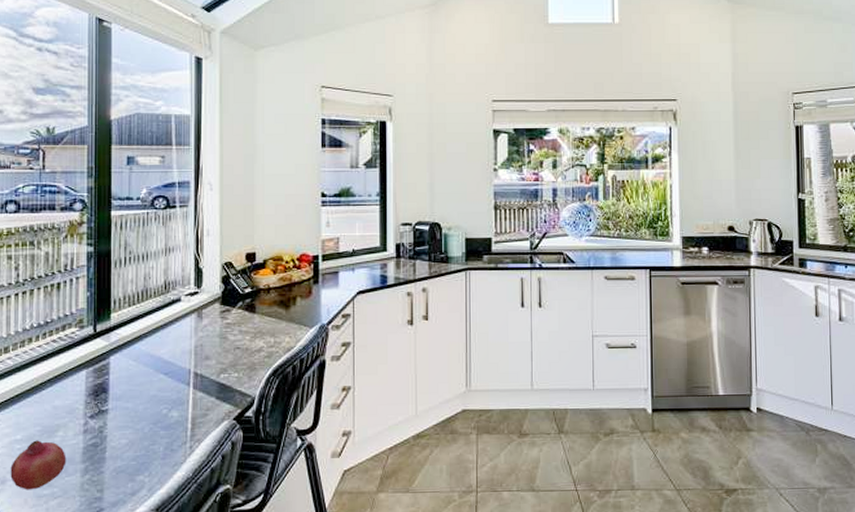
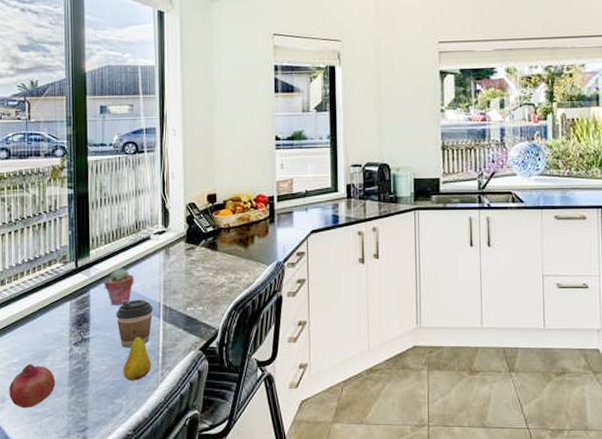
potted succulent: none [125,332,162,374] -> present [103,268,135,306]
coffee cup: none [140,367,183,419] -> present [116,300,154,347]
fruit: none [146,399,179,455] -> present [123,330,152,381]

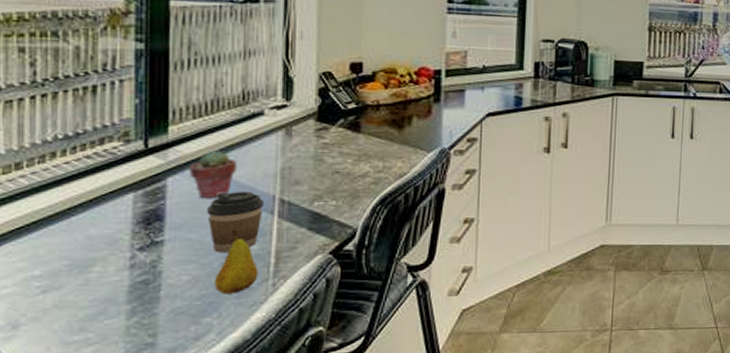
fruit: present [9,364,56,408] -> none [25,276,106,336]

